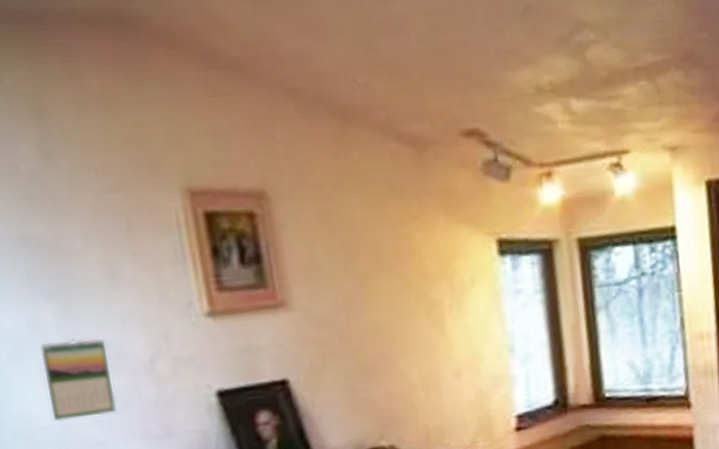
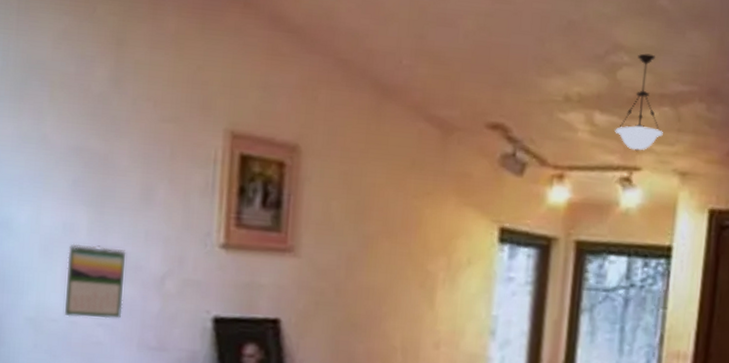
pendant light: none [595,26,645,134] -> present [615,53,663,152]

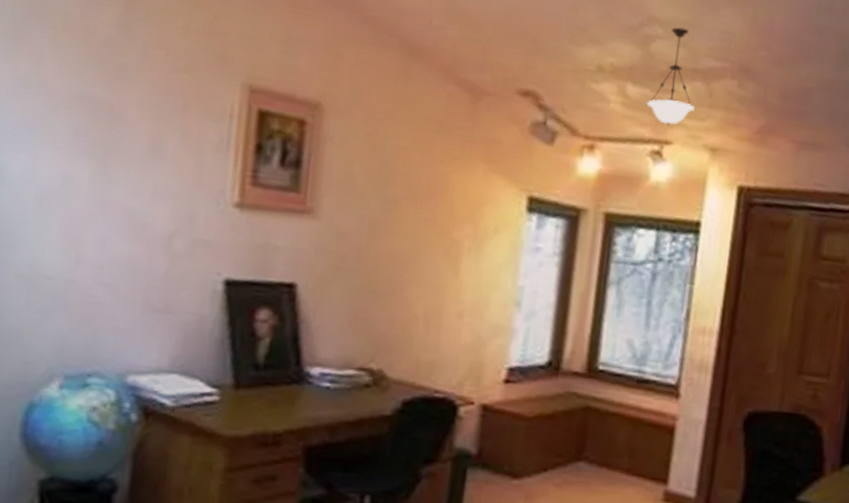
calendar: present [64,243,126,319] -> none [60,196,131,278]

